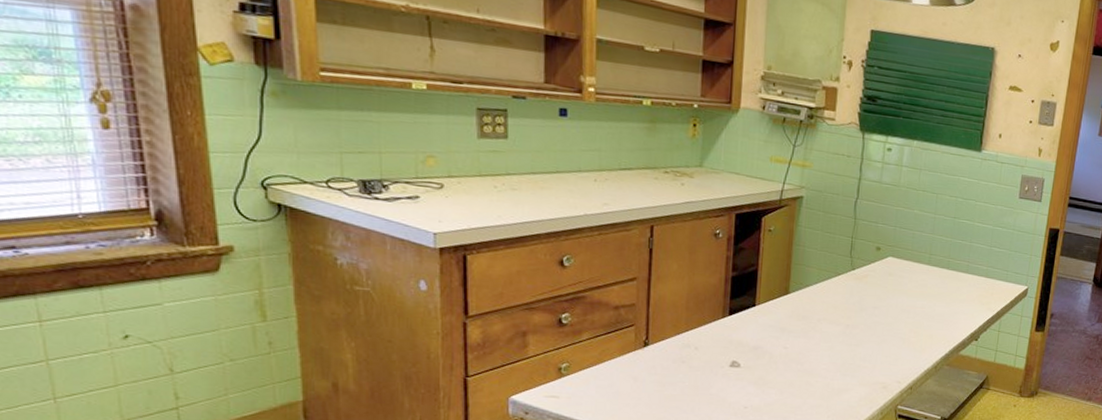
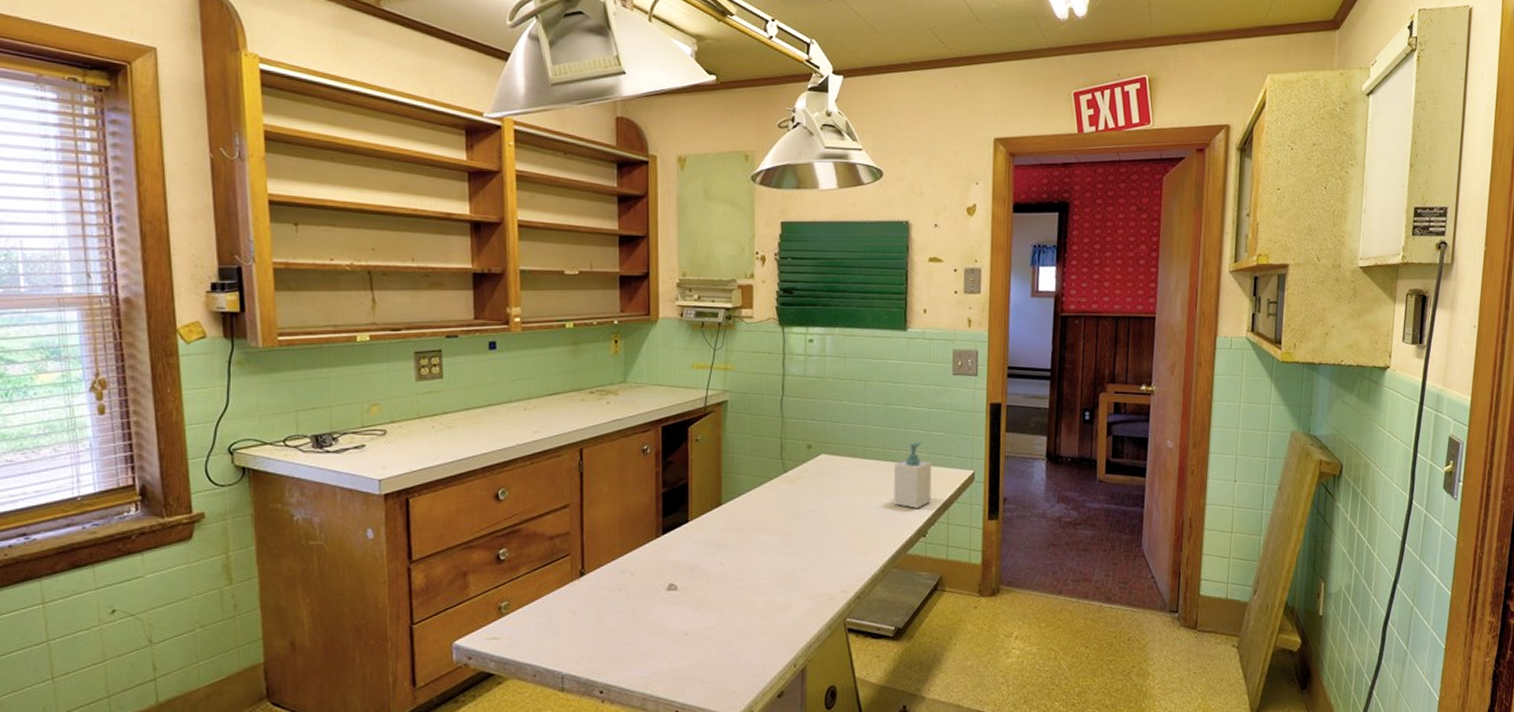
soap bottle: none [951,255,991,315] -> present [893,441,932,509]

